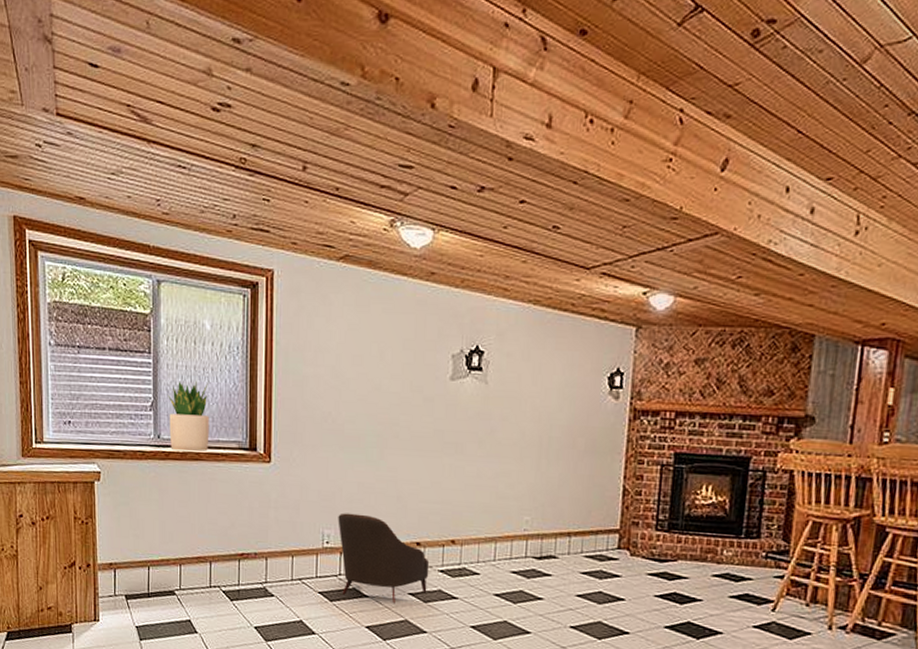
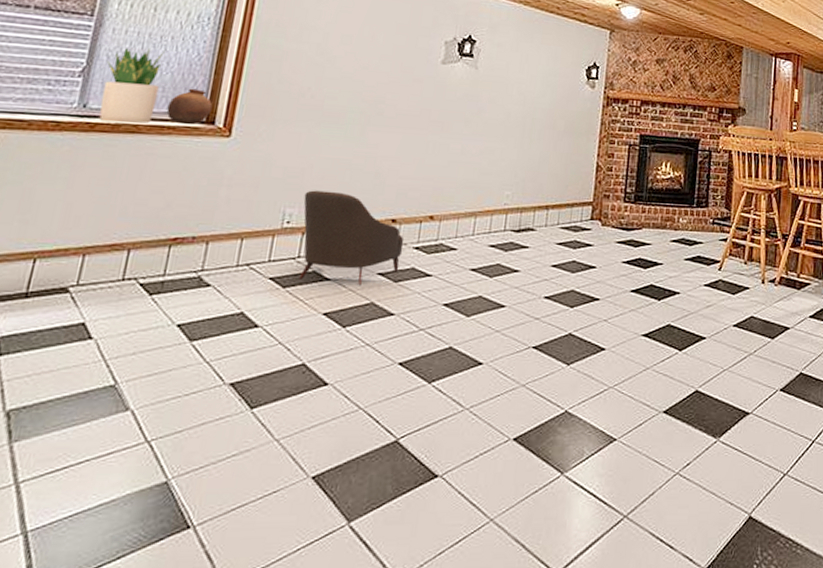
pottery: none [218,417,253,452] -> present [166,88,213,125]

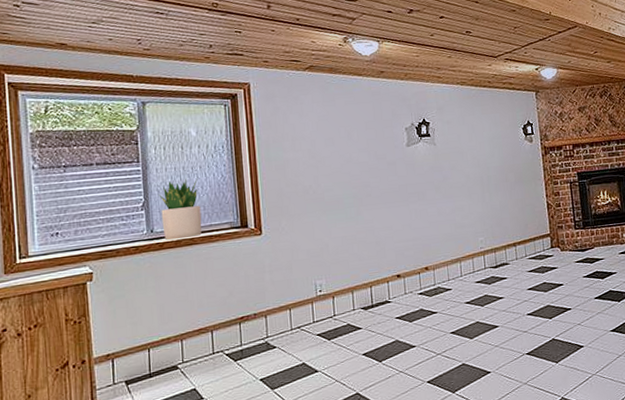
pottery: present [166,88,213,125] -> none [210,202,243,232]
leather: present [299,190,404,286] -> none [327,261,411,332]

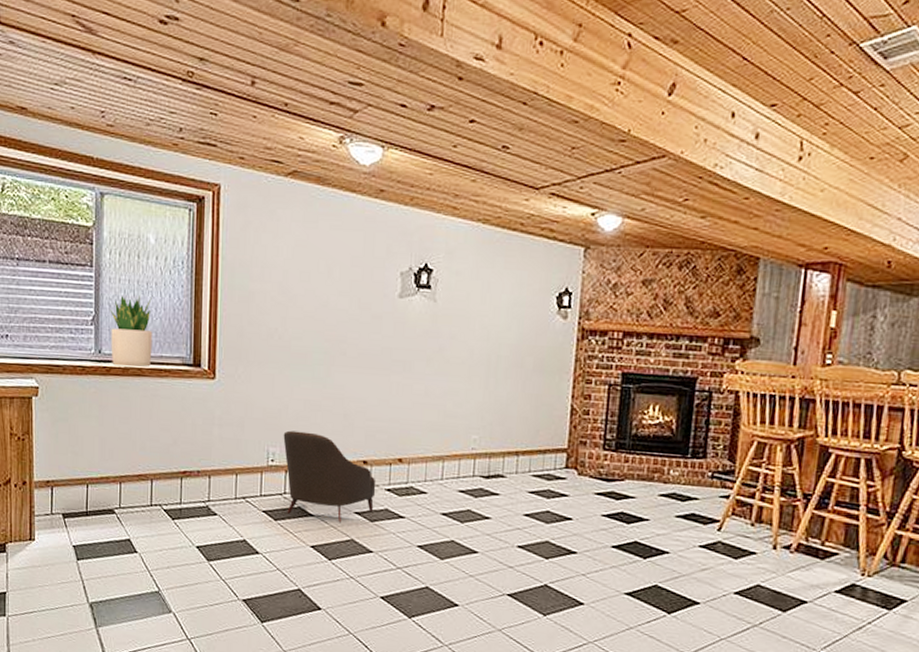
leather: none [327,261,411,332] -> present [283,430,376,523]

